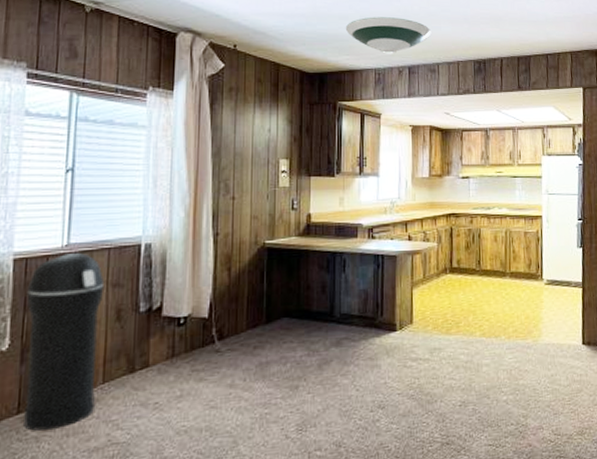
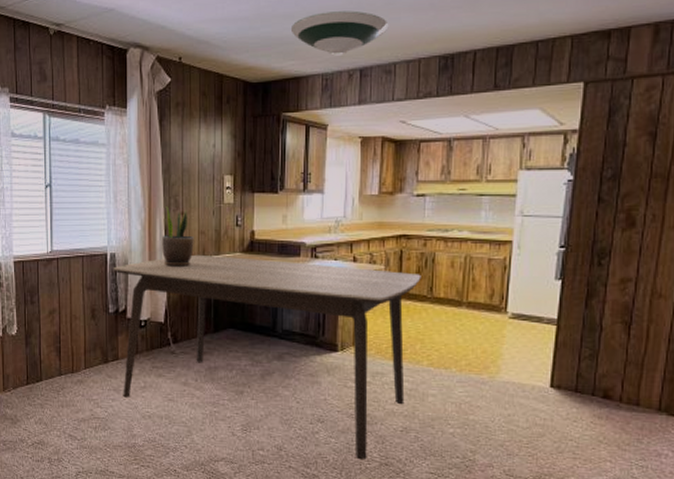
trash can: present [23,252,105,431] -> none [25,258,81,401]
dining table: none [149,240,470,444] -> present [114,254,421,460]
potted plant: none [208,191,246,255] -> present [162,206,194,267]

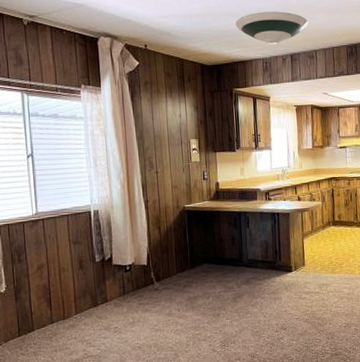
dining table: present [114,254,421,460] -> none [98,204,349,355]
potted plant: present [162,206,194,267] -> none [140,167,169,217]

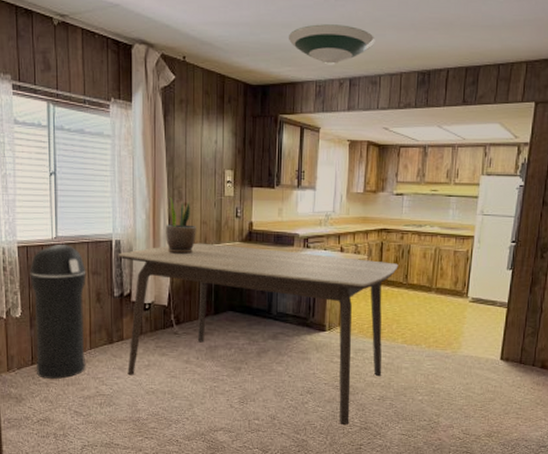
trash can: none [12,218,72,348] -> present [30,243,86,380]
dining table: none [98,204,349,355] -> present [119,243,398,426]
potted plant: none [140,167,169,217] -> present [166,197,196,254]

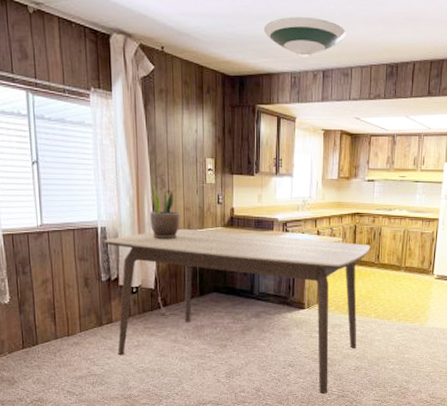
trash can: present [30,243,86,380] -> none [16,231,76,362]

